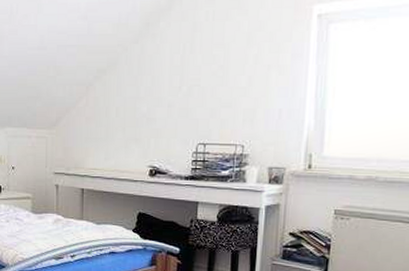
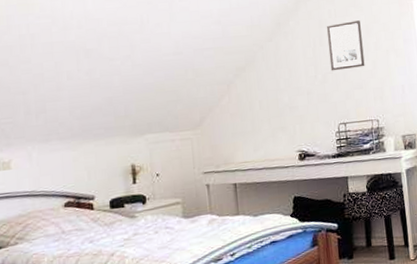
wall art: none [198,26,242,84] -> present [326,20,365,71]

